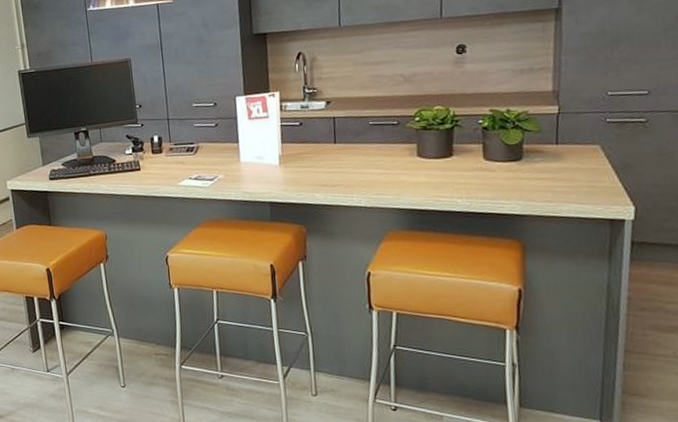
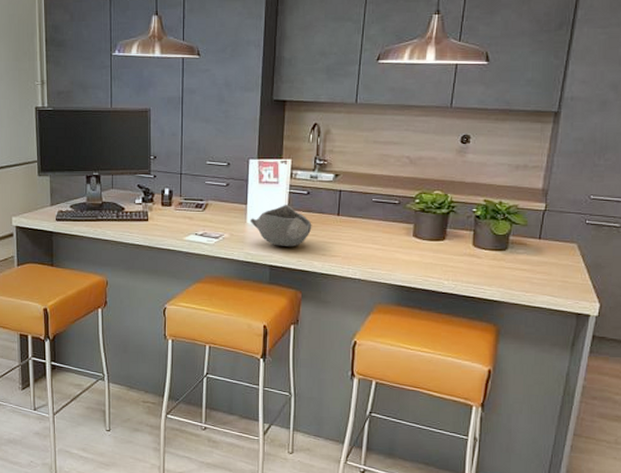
bowl: none [243,137,309,182] -> present [250,204,312,247]

